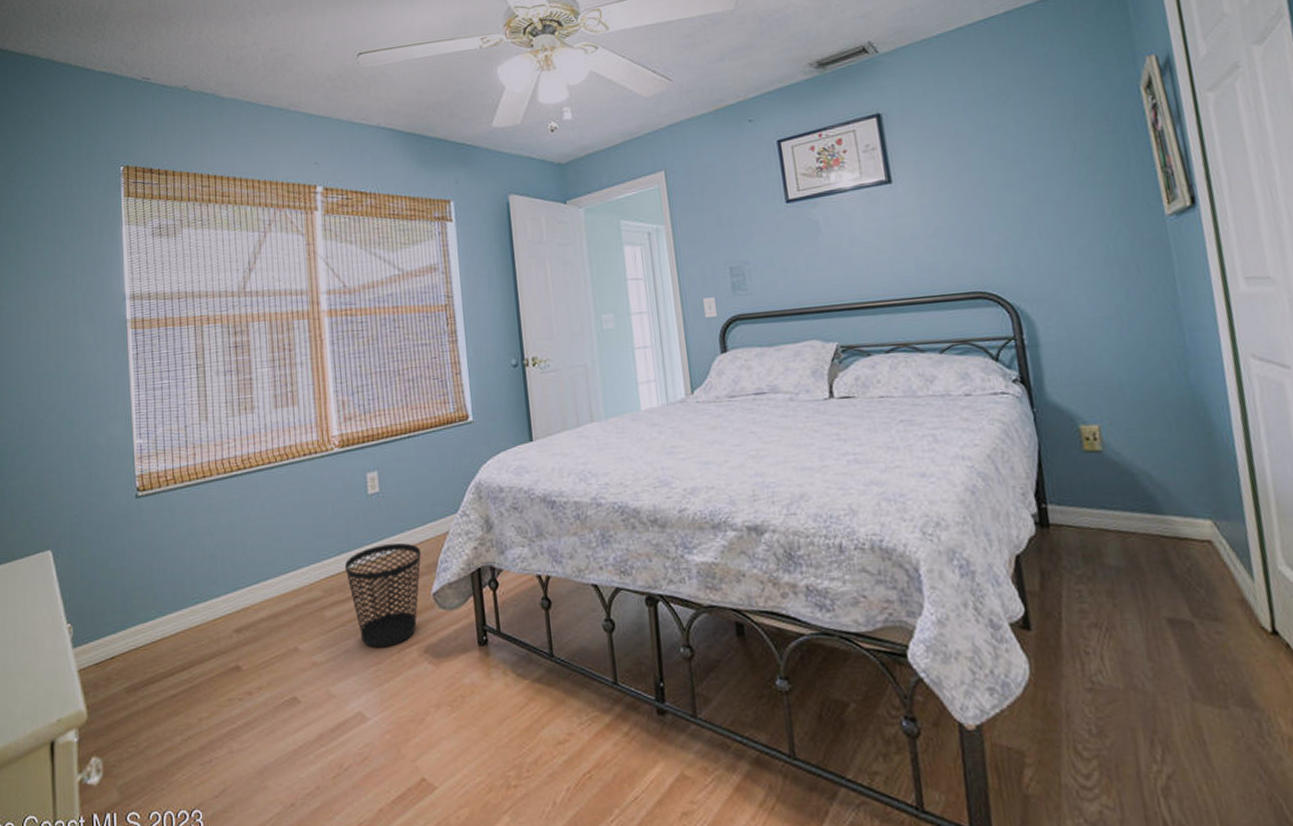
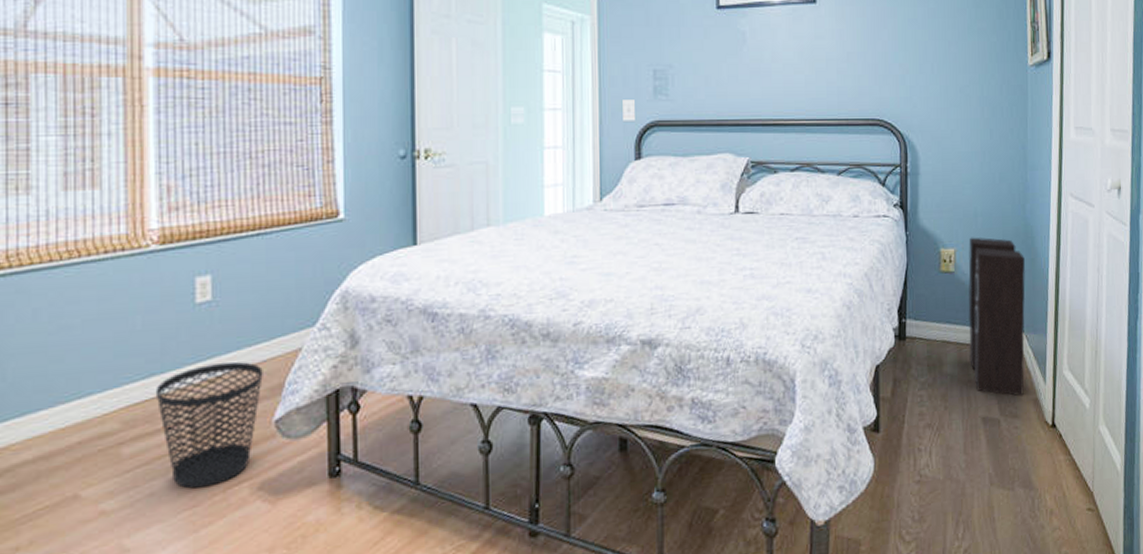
stereo: none [1116,410,1224,596] -> present [968,237,1026,397]

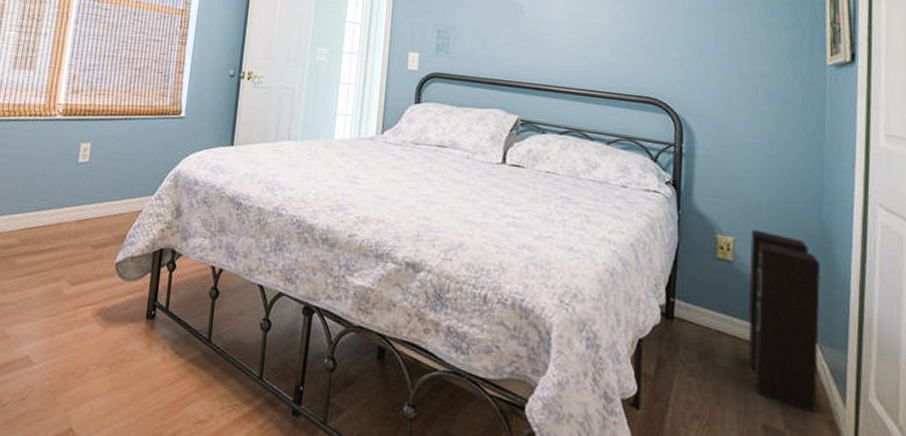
wastebasket: present [155,362,263,489] -> none [43,209,114,303]

